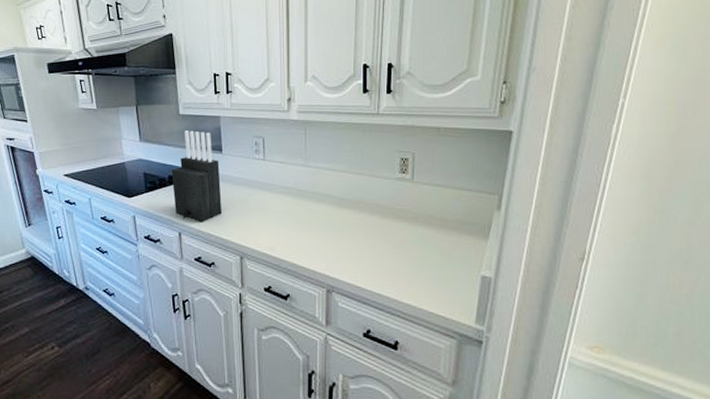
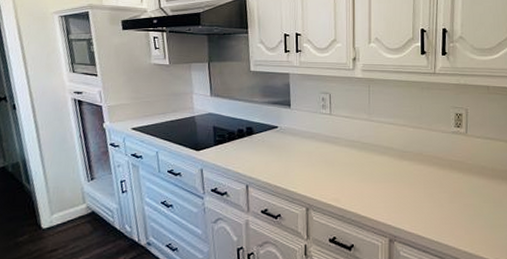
knife block: present [171,131,223,223] -> none [241,86,290,175]

